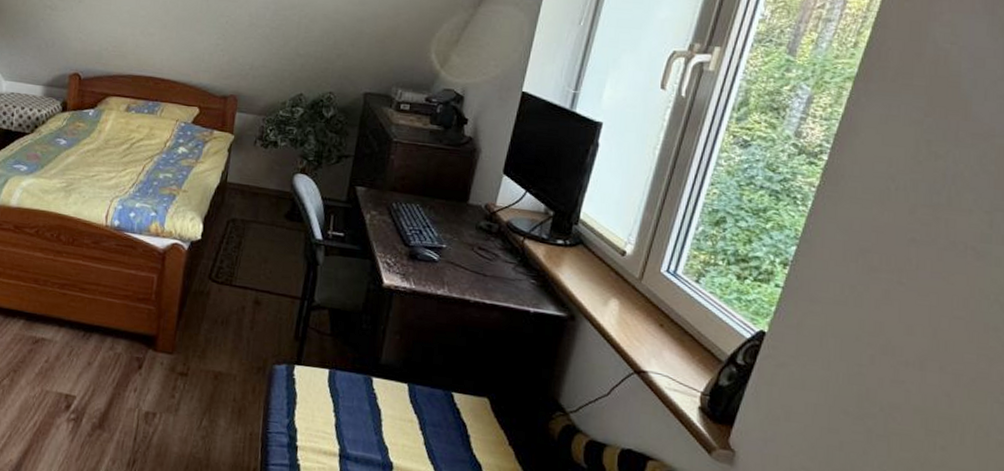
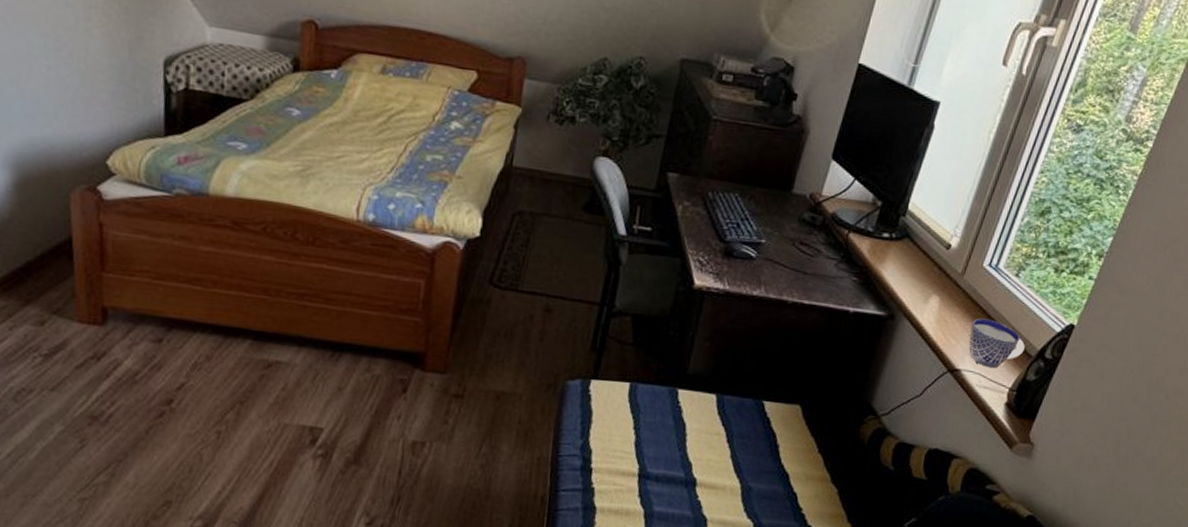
cup: none [653,321,713,372] -> present [968,318,1025,369]

